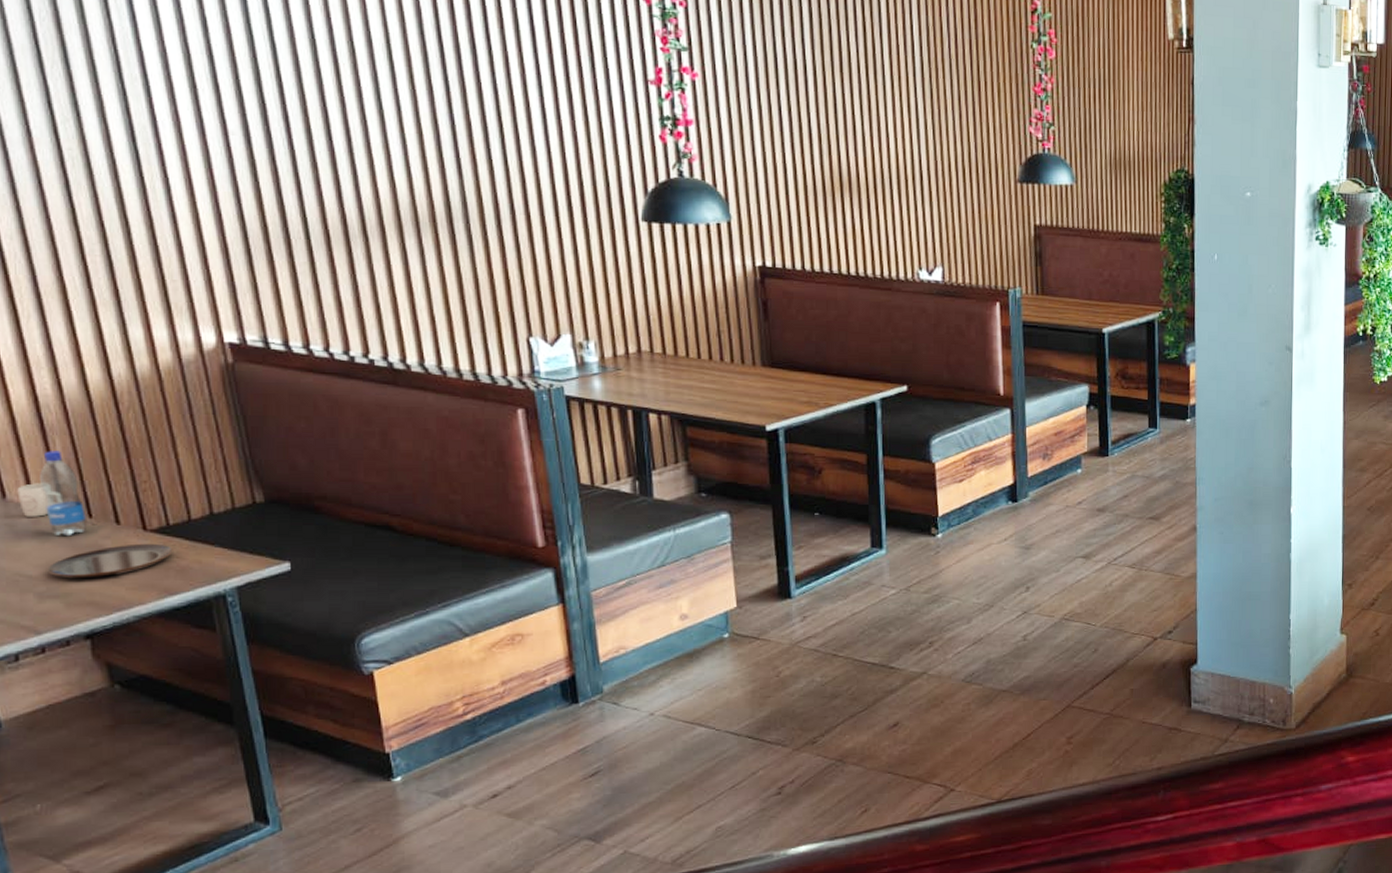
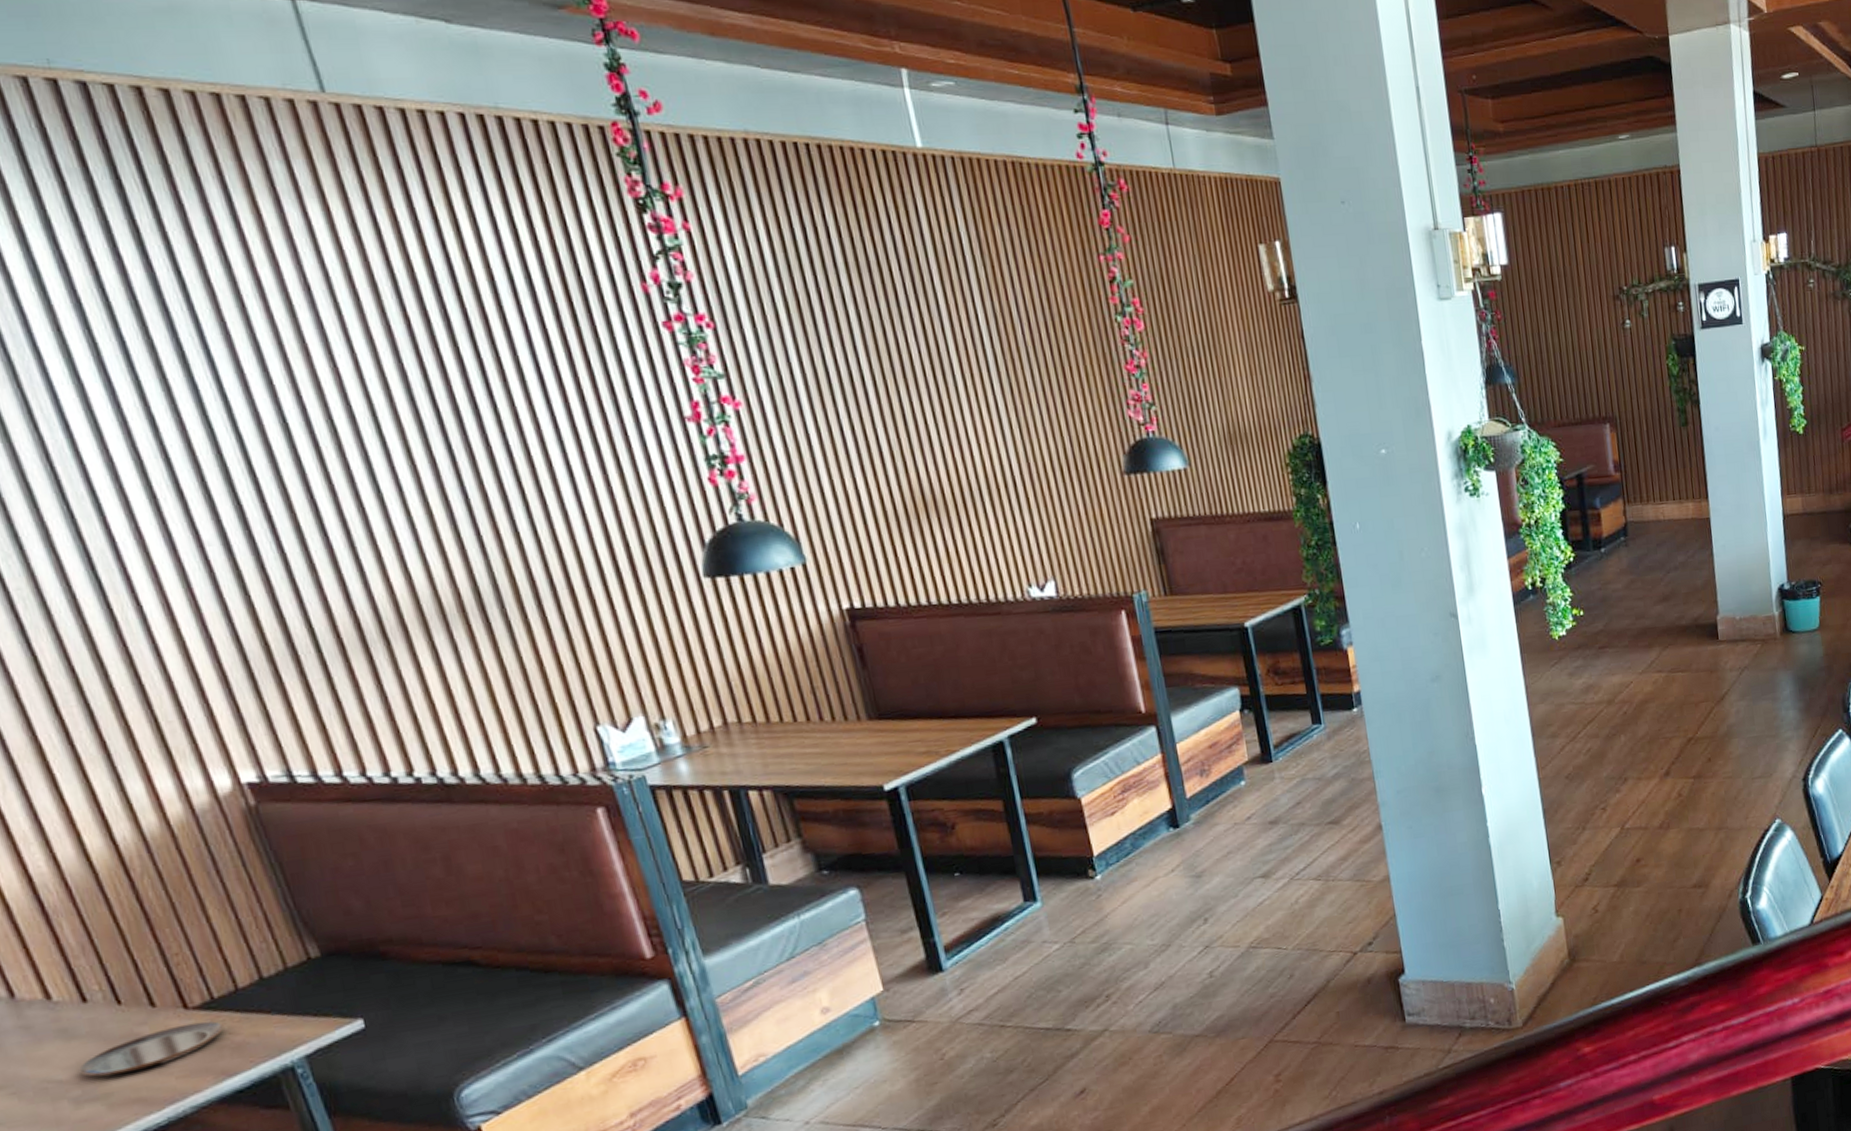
mug: present [17,483,49,517] -> none [26,974,70,1015]
bottle: present [40,451,86,537] -> none [50,934,117,1032]

